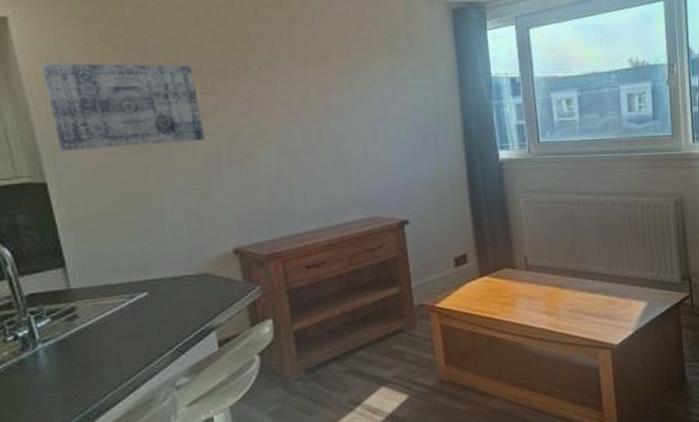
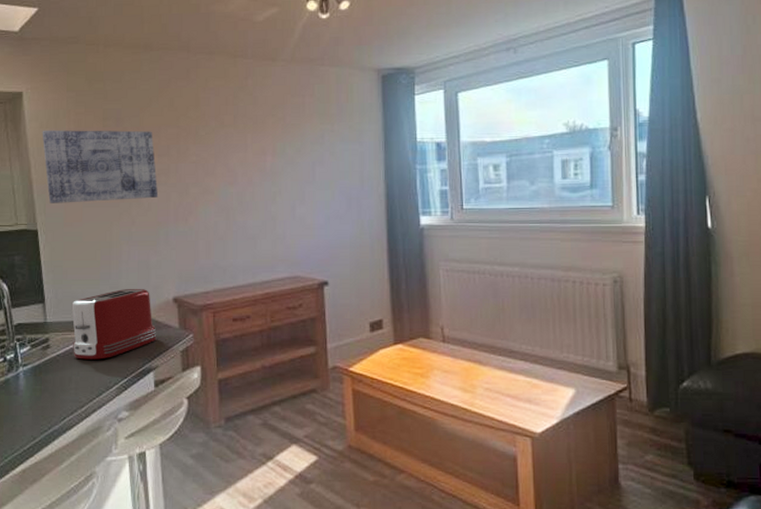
toaster: none [102,242,217,327] -> present [71,289,157,360]

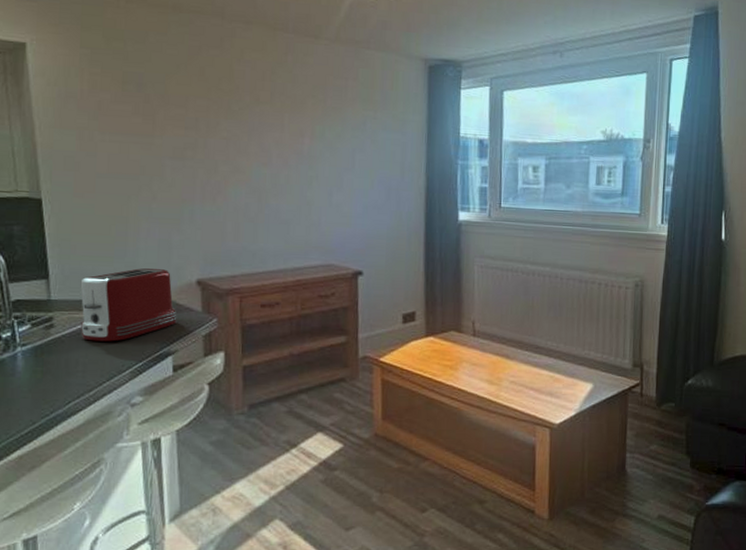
wall art: present [42,130,159,203] -> none [49,88,184,174]

